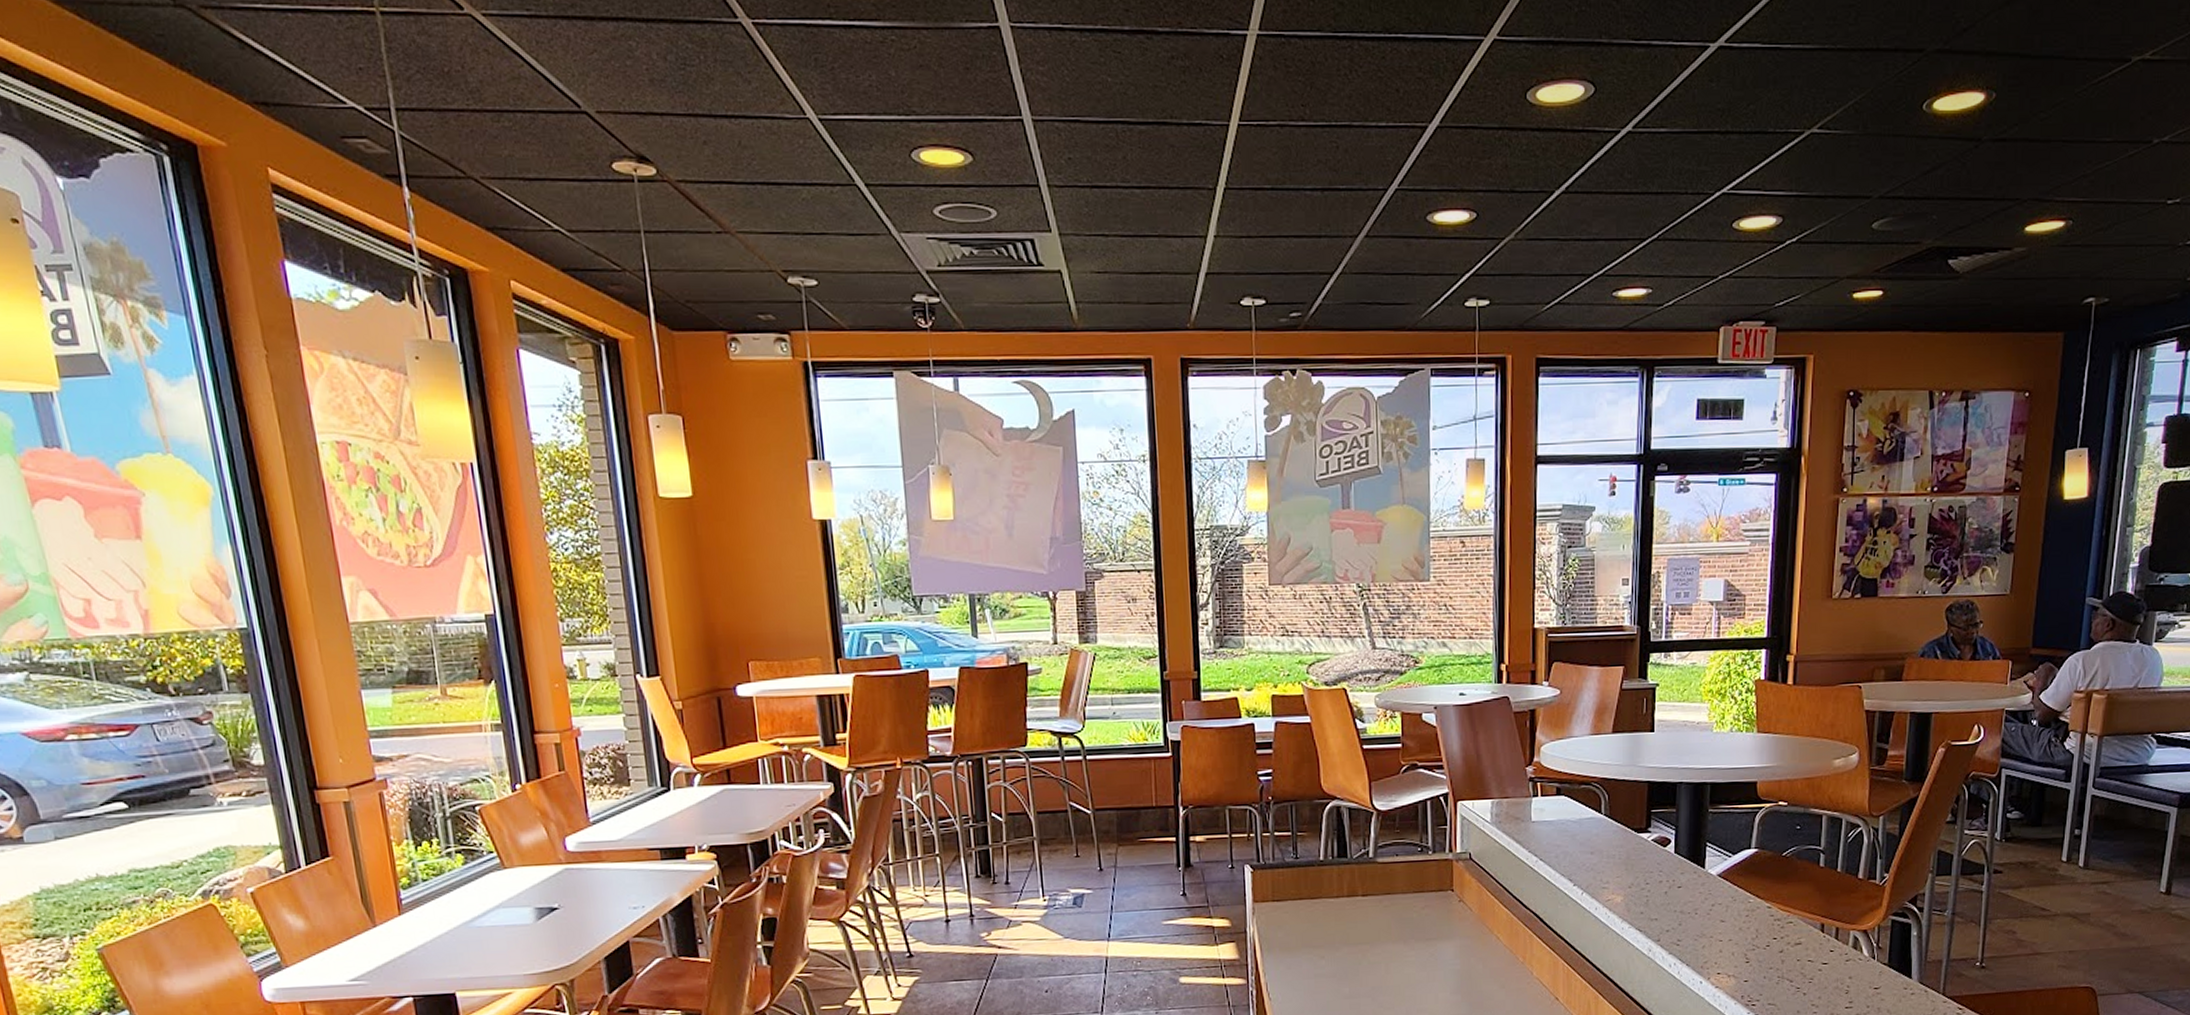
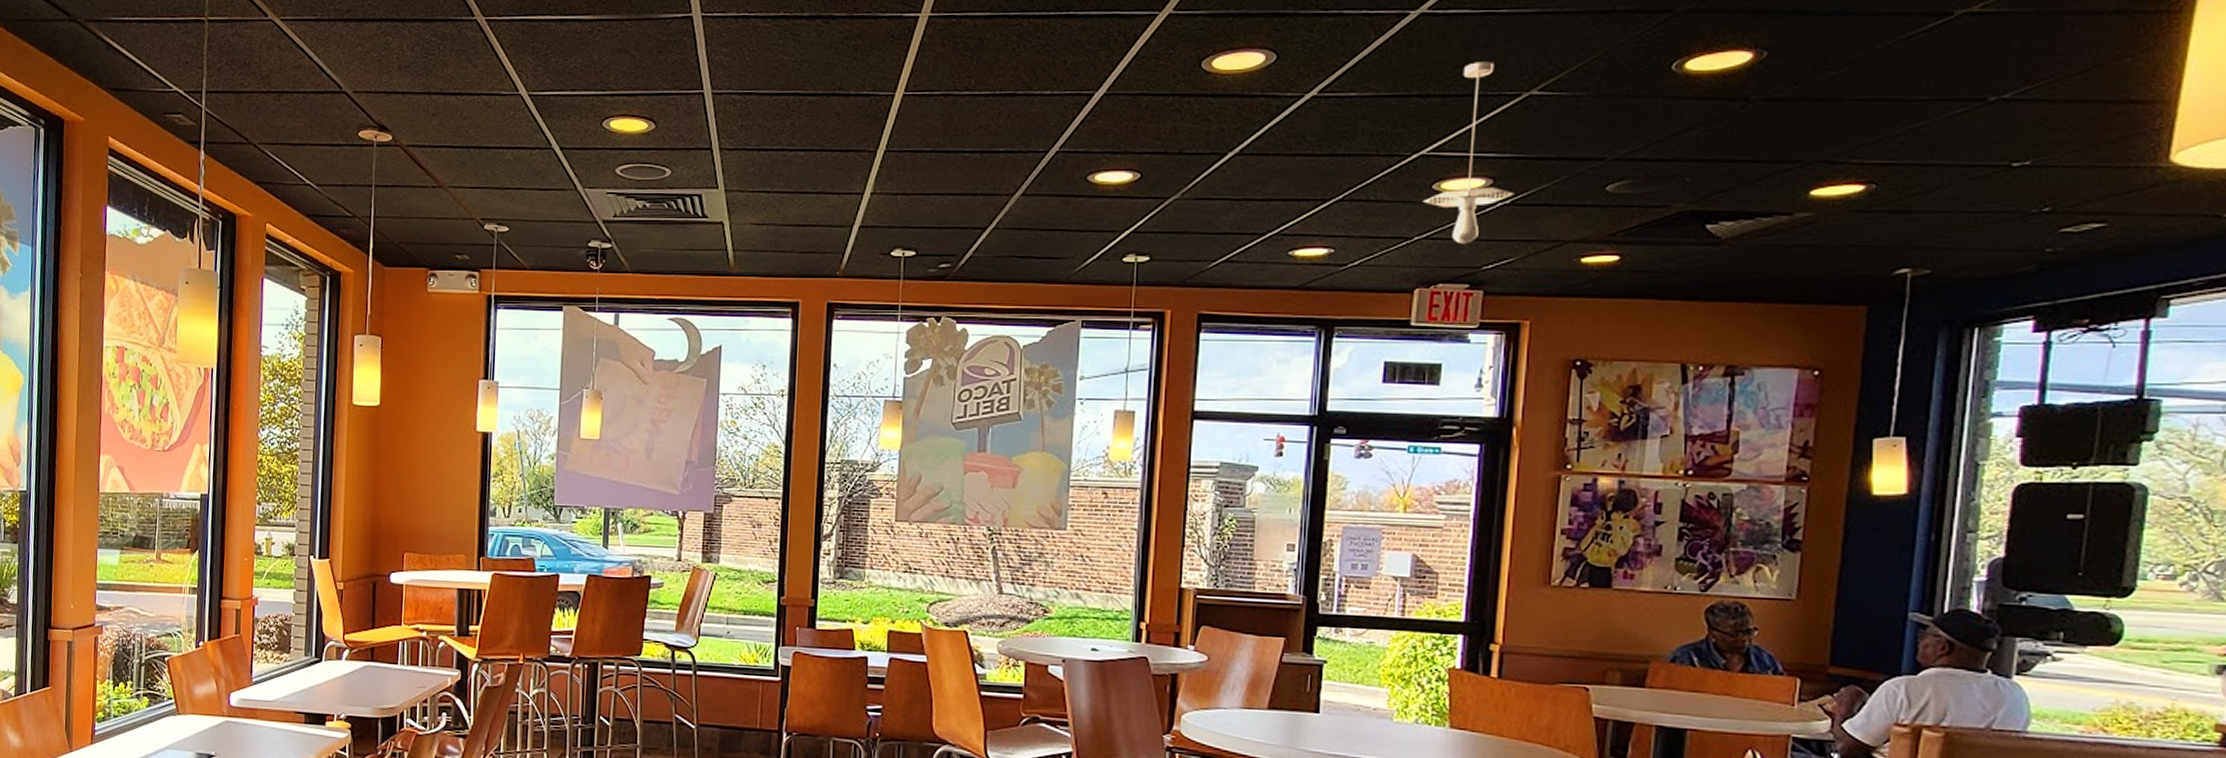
pendant light: none [1725,98,1800,282] -> present [1423,61,1514,245]

